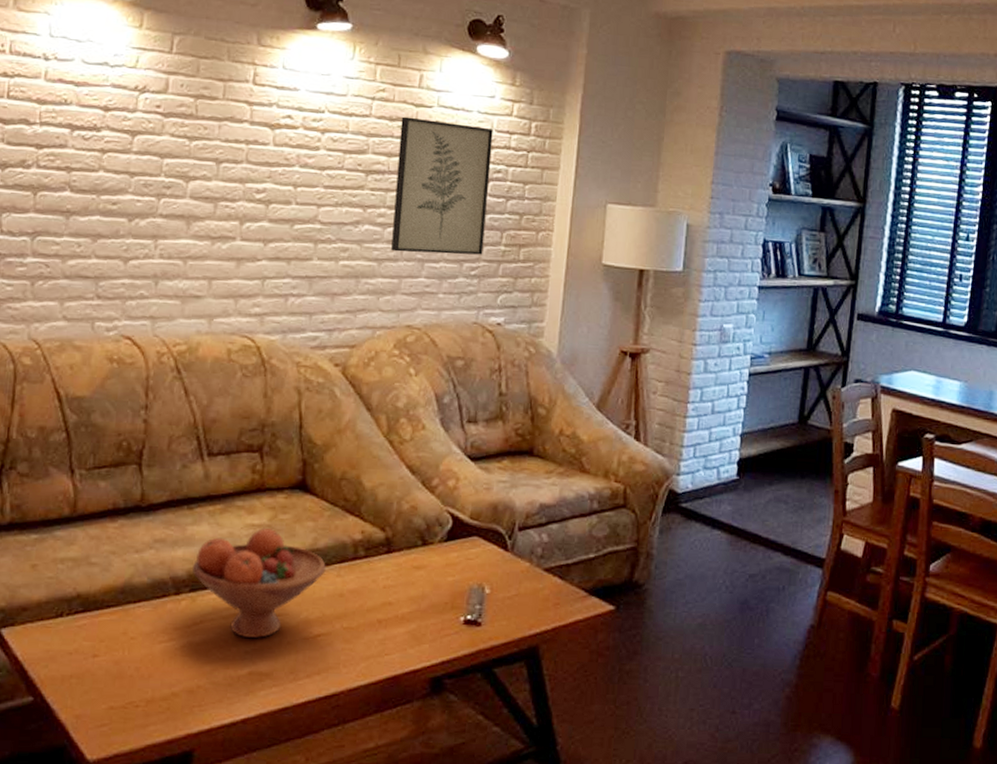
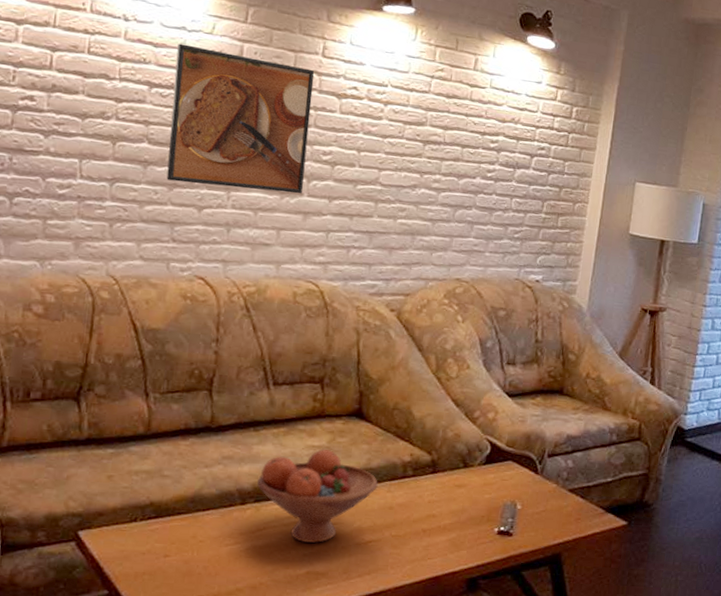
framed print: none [90,80,246,239] -> present [166,43,315,194]
wall art: present [391,116,493,255] -> none [444,95,539,221]

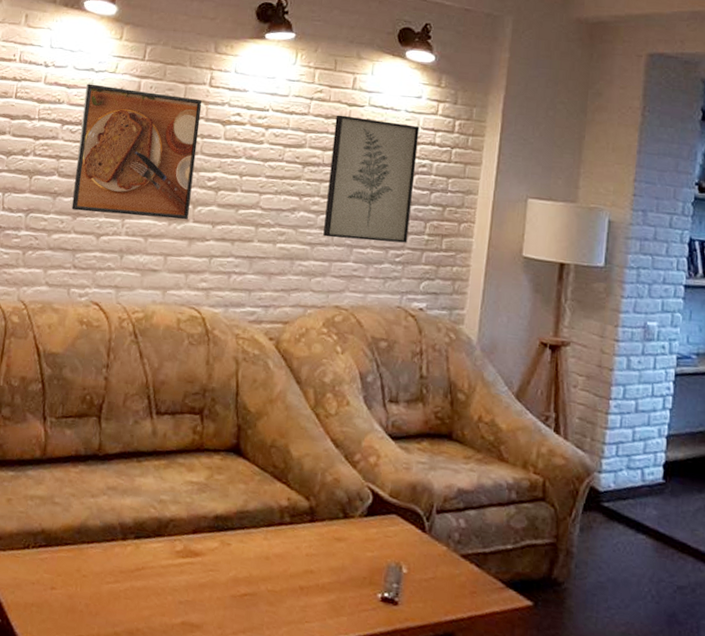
fruit bowl: present [257,449,378,543] -> none [138,486,255,591]
wall art: none [444,95,539,221] -> present [323,115,420,243]

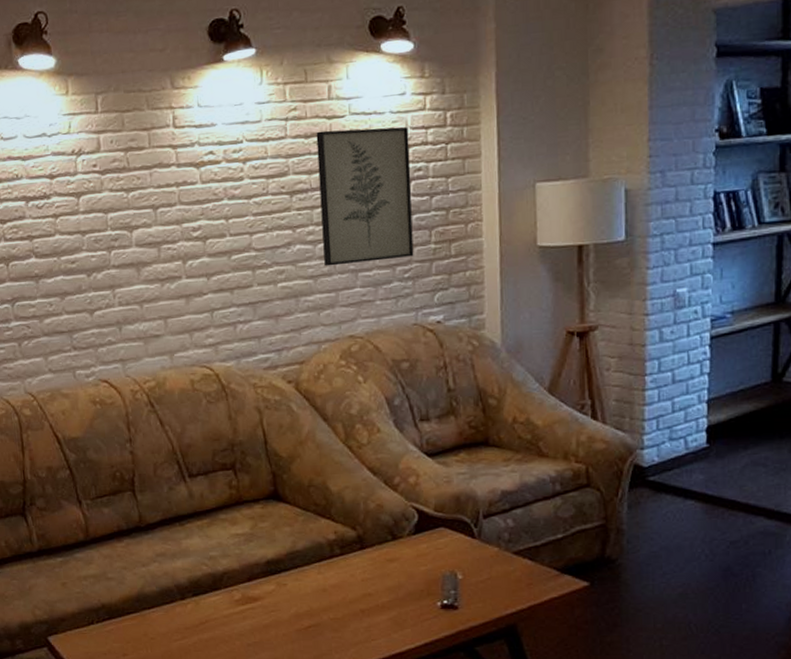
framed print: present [71,83,202,220] -> none [42,144,181,290]

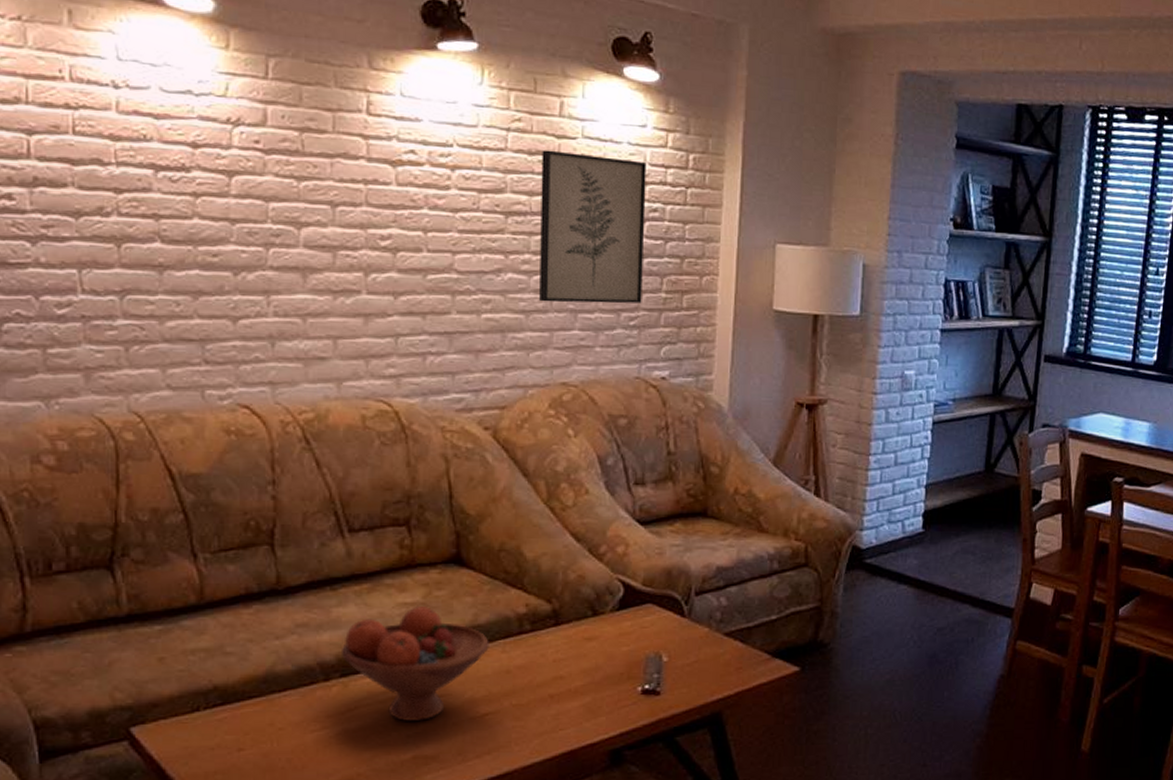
fruit bowl: none [192,536,307,632] -> present [342,607,489,721]

